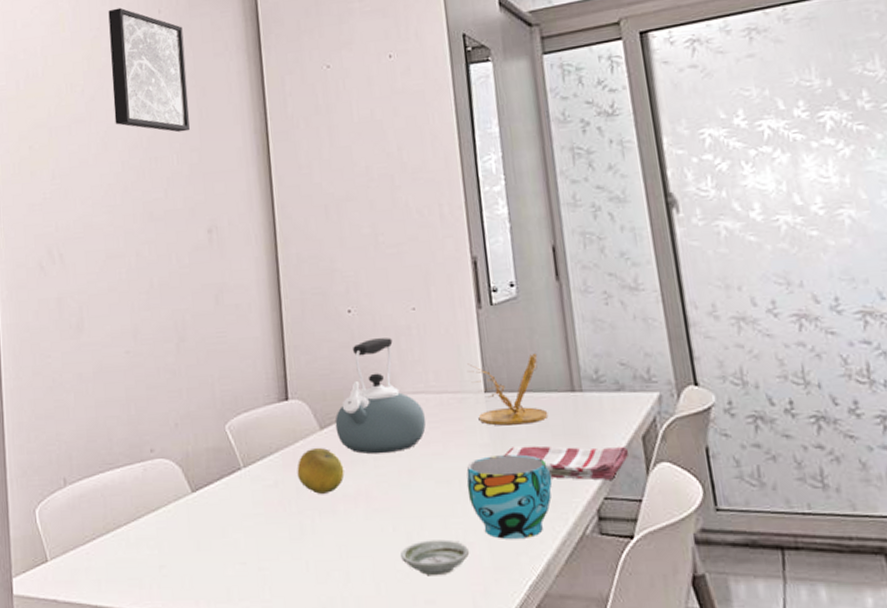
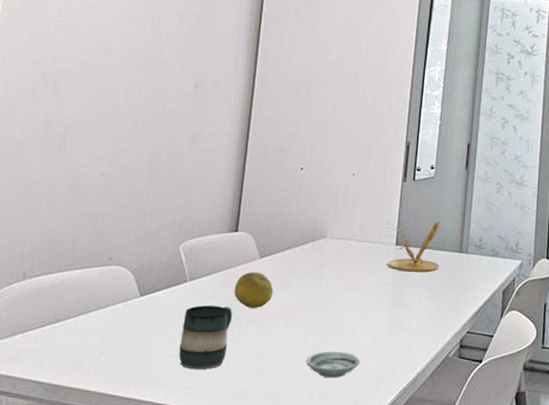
mug: none [245,495,302,578] -> present [179,305,232,370]
kettle: present [335,338,426,454] -> none [272,193,347,283]
cup: present [466,454,553,539] -> none [367,293,433,356]
dish towel: present [504,445,628,480] -> none [401,288,491,320]

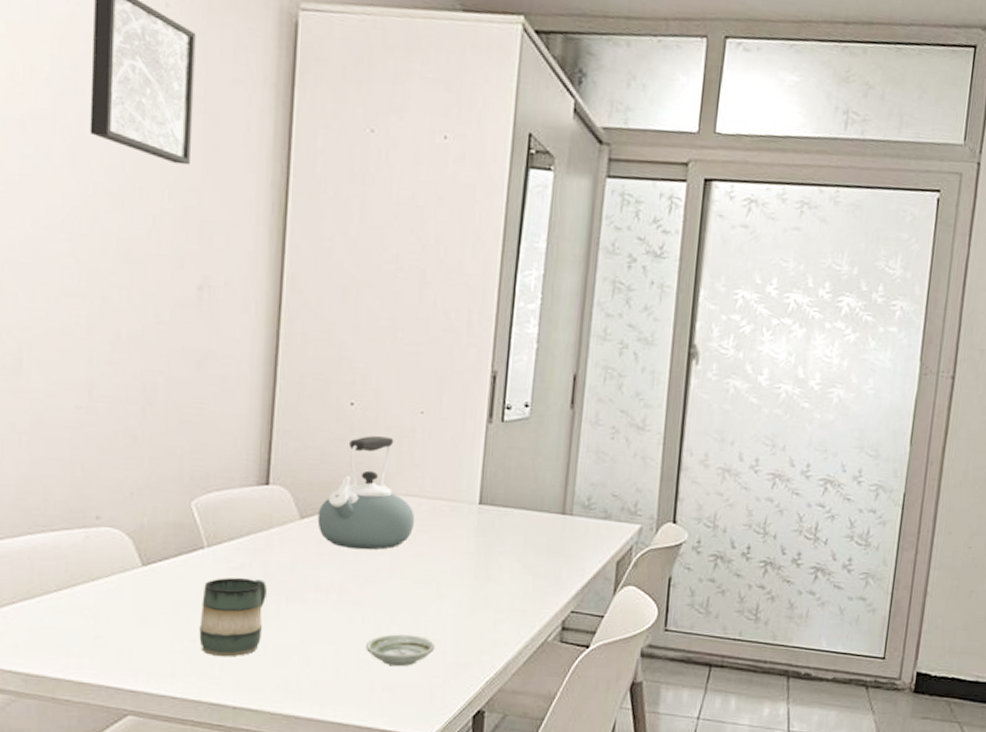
fruit: present [234,271,274,308] -> none [268,536,320,582]
kettle: none [272,193,347,283] -> present [317,436,415,550]
plant: present [386,221,441,273] -> none [466,474,538,539]

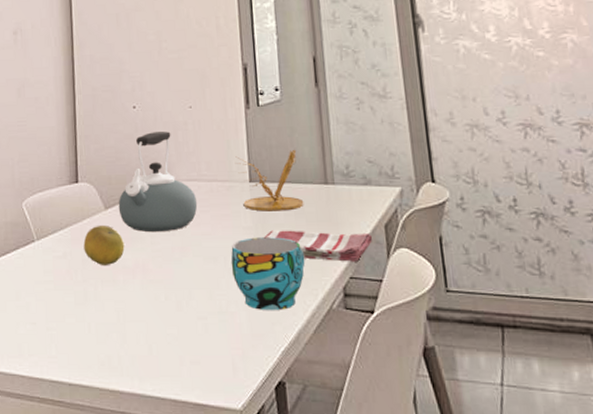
mug: present [199,578,267,657] -> none [37,266,86,337]
fruit: none [268,536,320,582] -> present [83,224,125,265]
saucer: present [366,634,436,667] -> none [171,309,231,340]
cup: none [443,563,528,640] -> present [231,237,306,310]
plant: none [466,474,538,539] -> present [235,150,304,212]
dish towel: none [486,558,601,597] -> present [264,230,372,262]

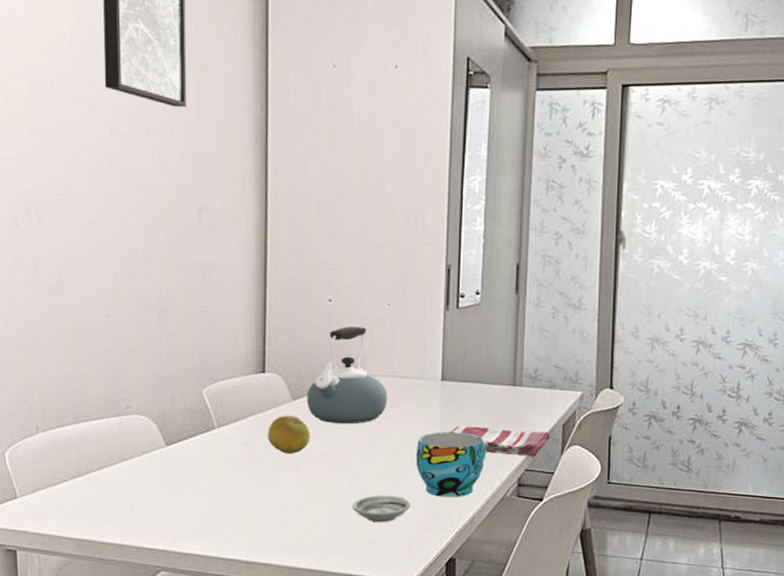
saucer: none [171,309,231,340] -> present [353,495,411,523]
plant: present [235,150,304,212] -> none [430,353,491,409]

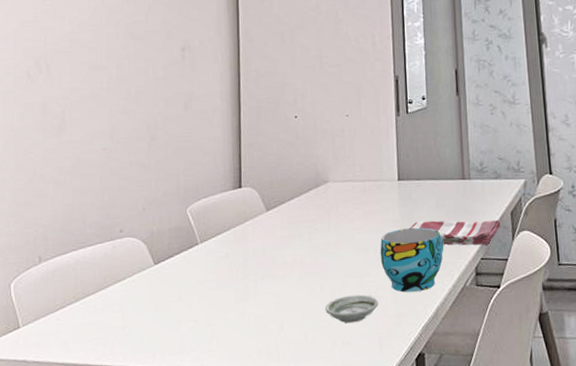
fruit: present [267,415,310,454] -> none [245,225,284,263]
kettle: present [306,327,388,424] -> none [279,138,352,230]

